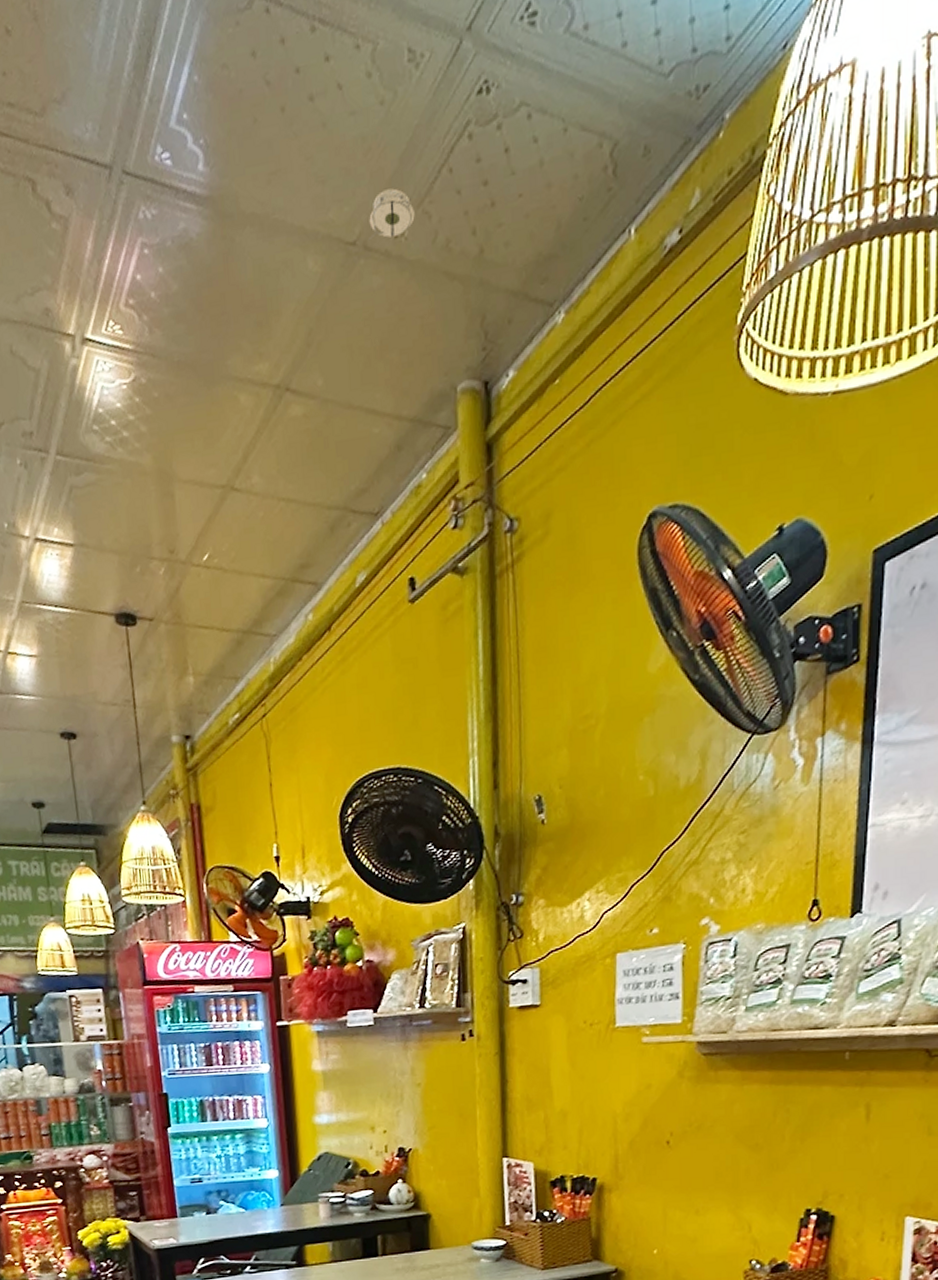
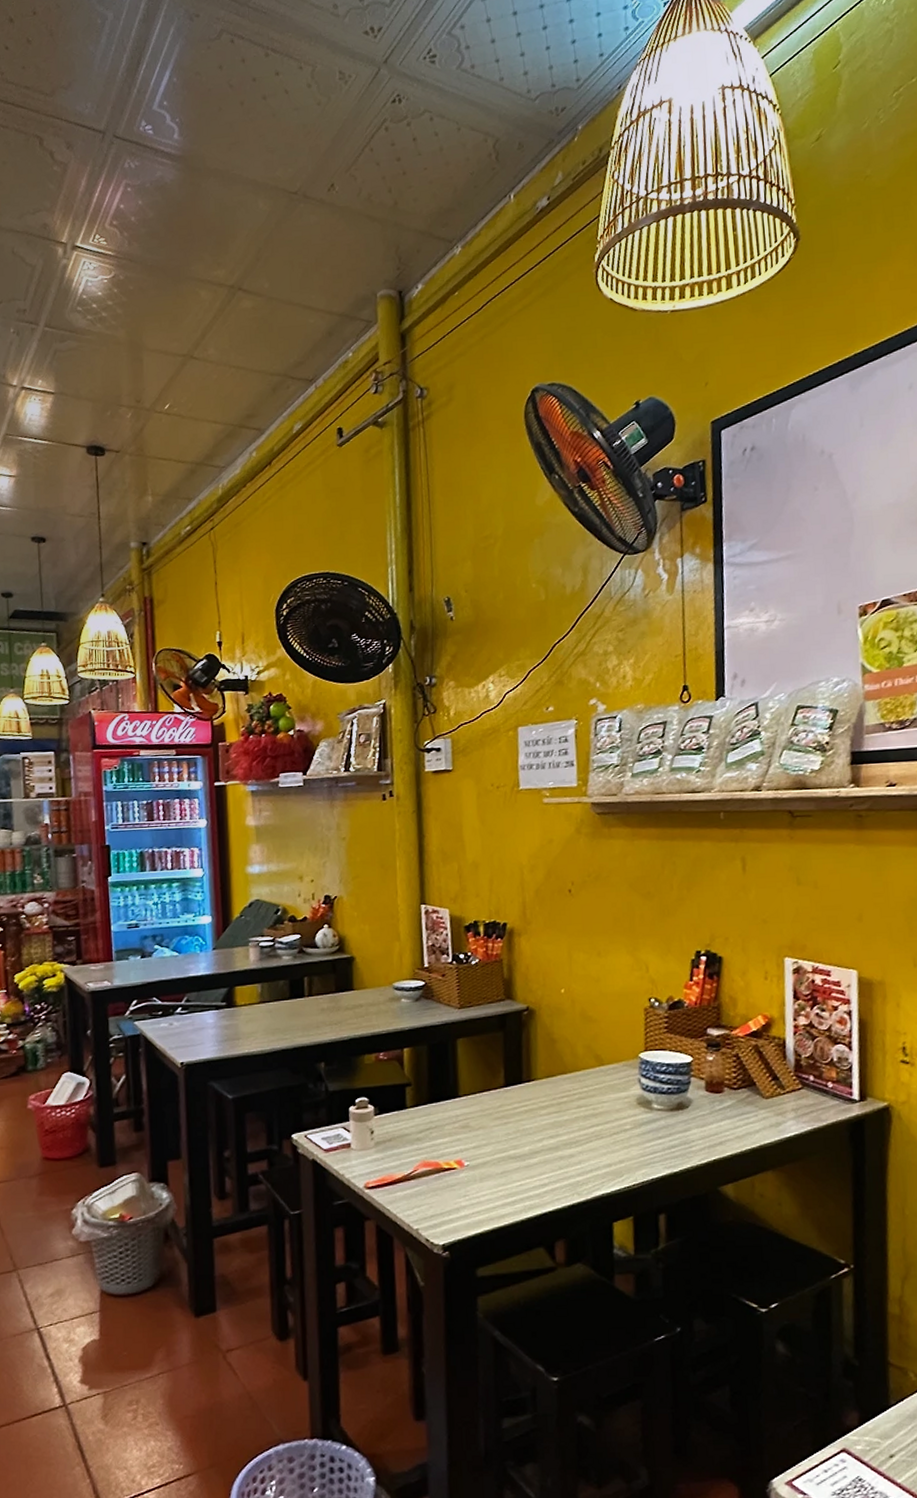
smoke detector: present [369,188,415,241] -> none [307,159,344,192]

